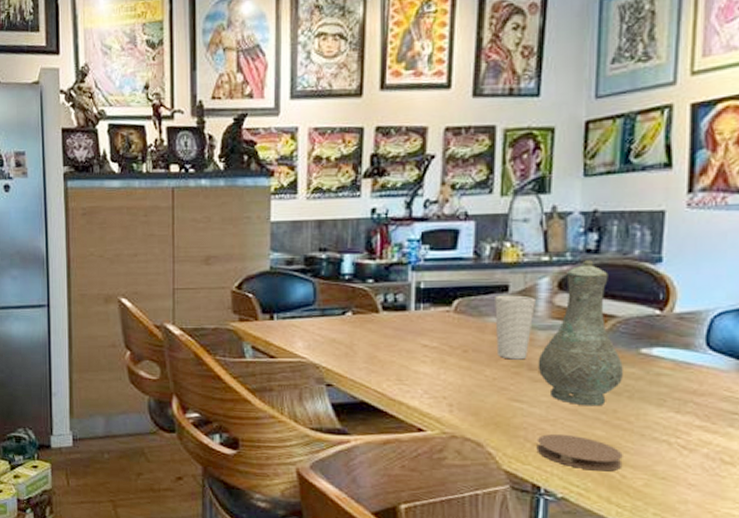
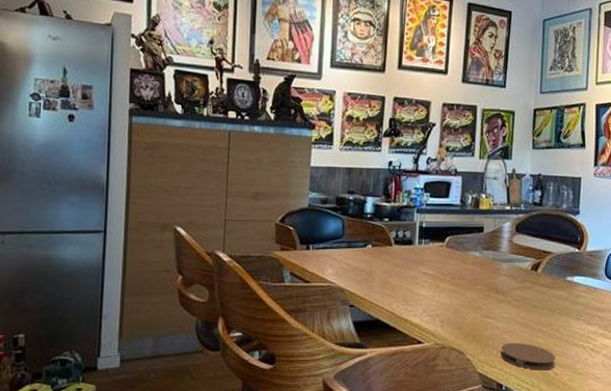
cup: present [495,295,535,360] -> none [474,234,501,285]
vase: present [538,260,623,407] -> none [502,210,556,321]

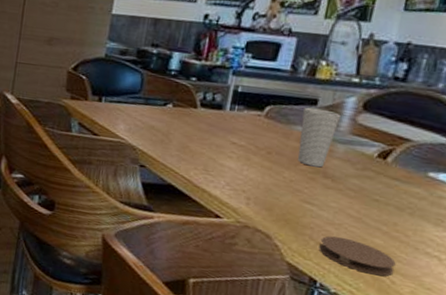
cup: none [474,234,501,285] -> present [297,107,340,168]

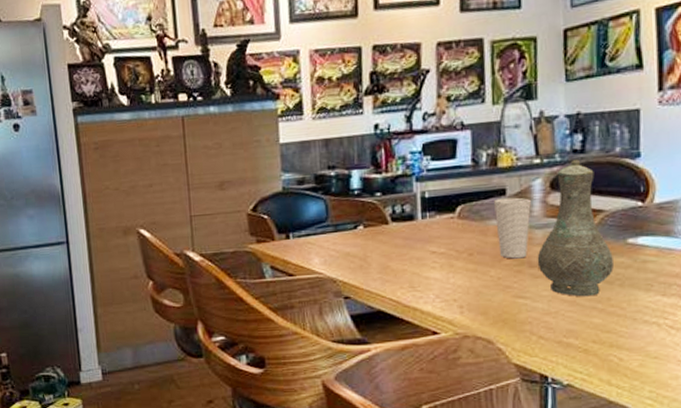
coaster: present [319,235,396,276] -> none [541,324,619,357]
vase: none [332,86,411,218] -> present [537,159,614,297]

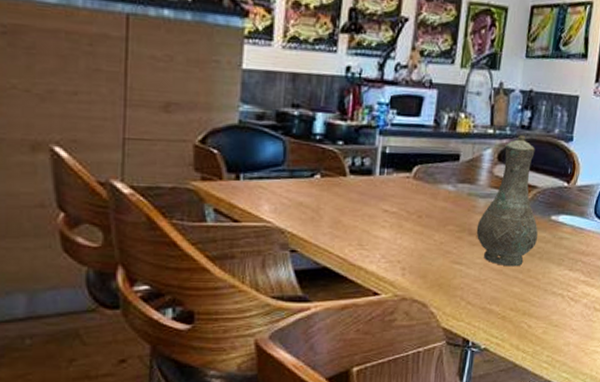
cup: present [494,197,531,259] -> none [445,163,480,225]

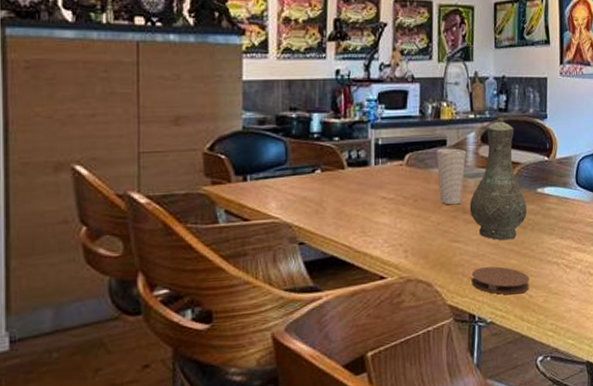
cup: none [445,163,480,225] -> present [437,148,466,205]
coaster: none [469,292,531,323] -> present [471,266,530,295]

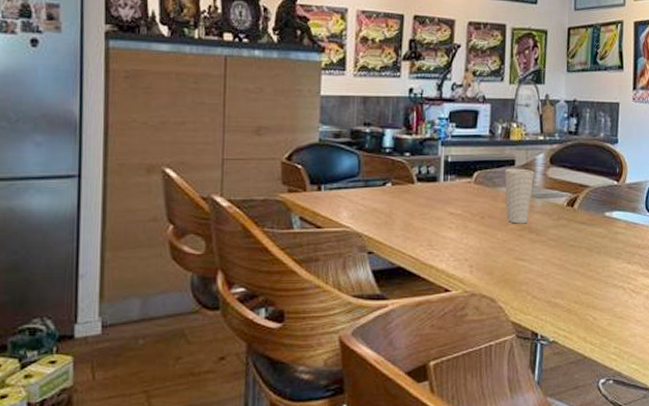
vase: present [469,117,527,241] -> none [536,140,594,262]
coaster: present [471,266,530,295] -> none [535,286,594,316]

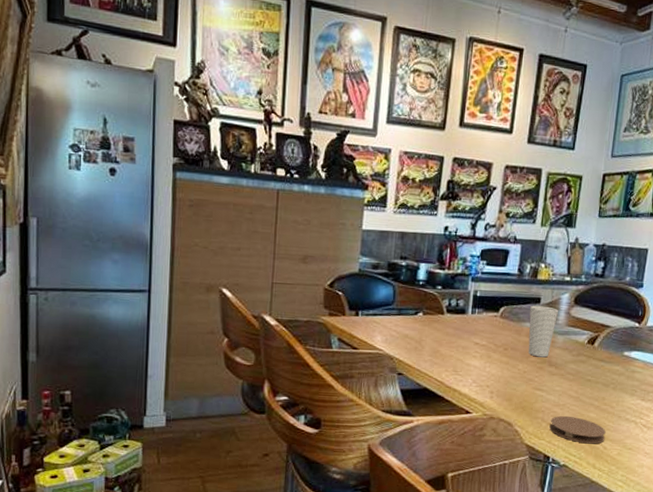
coaster: none [535,286,594,316] -> present [549,415,606,444]

